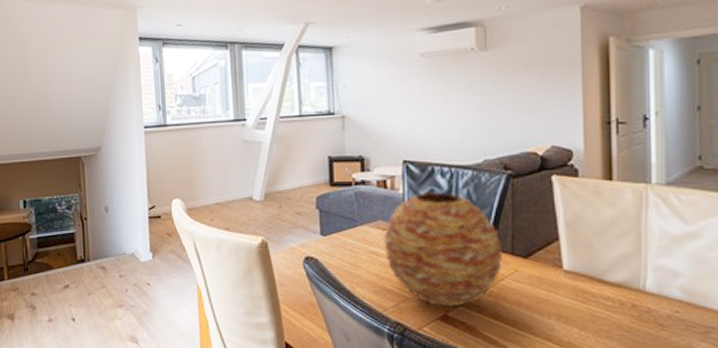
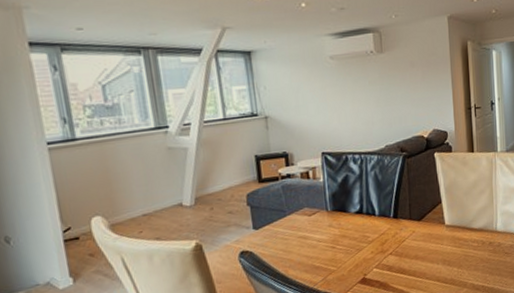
vase: present [383,191,504,308] -> none [310,175,404,273]

